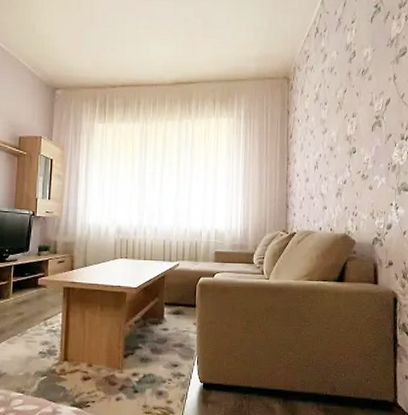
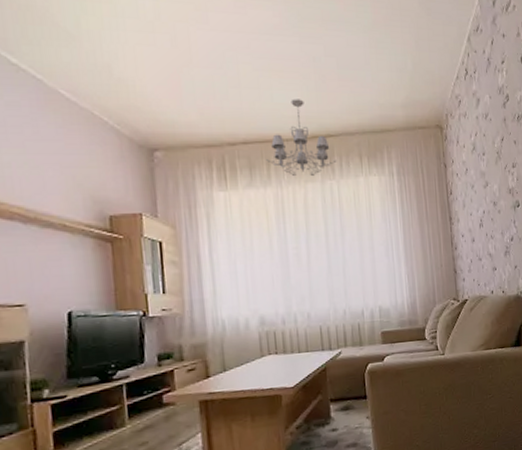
chandelier: none [137,51,194,116] -> present [265,99,337,177]

